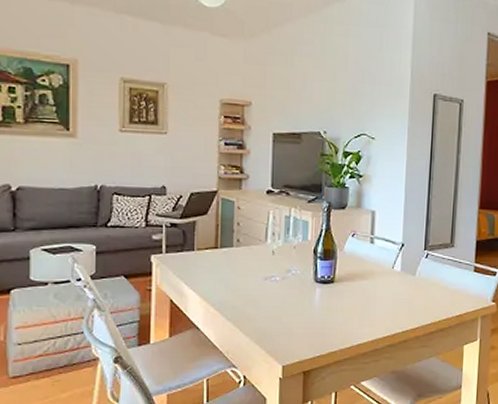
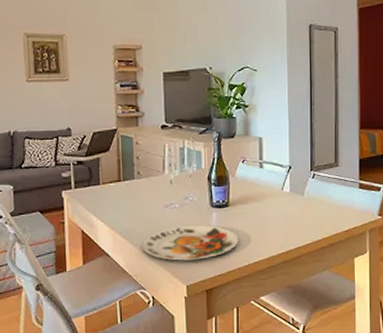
plate: none [237,301,343,338] -> present [142,225,239,261]

